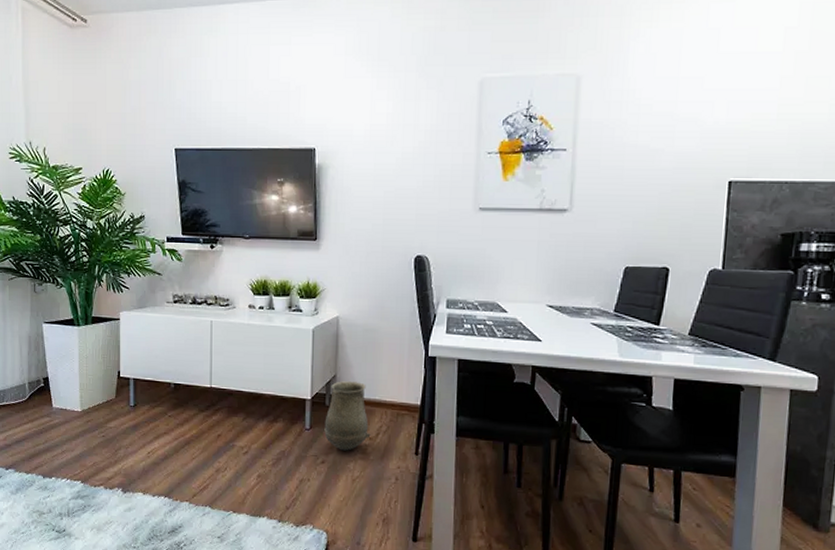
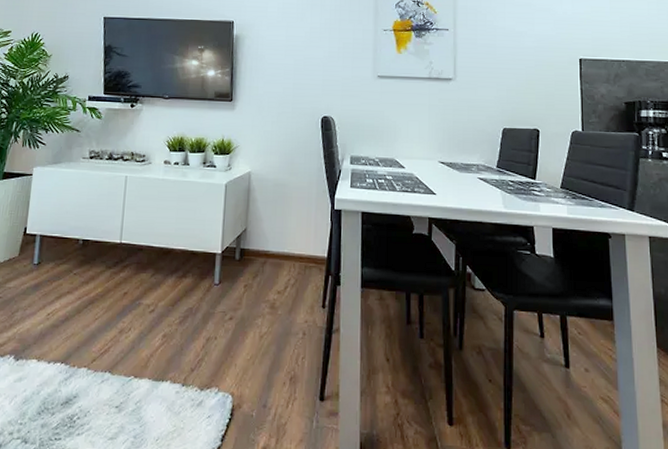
vase: present [323,381,371,451] -> none [232,234,279,306]

